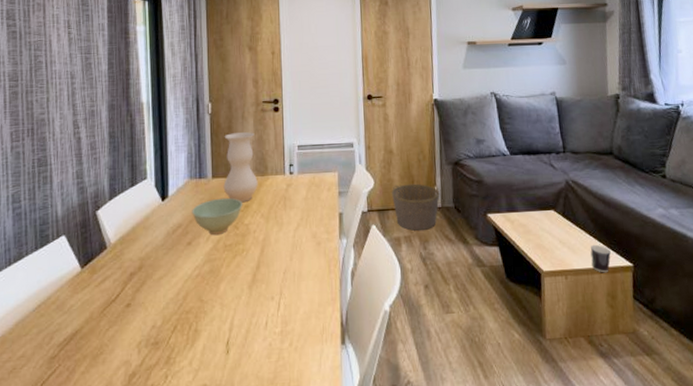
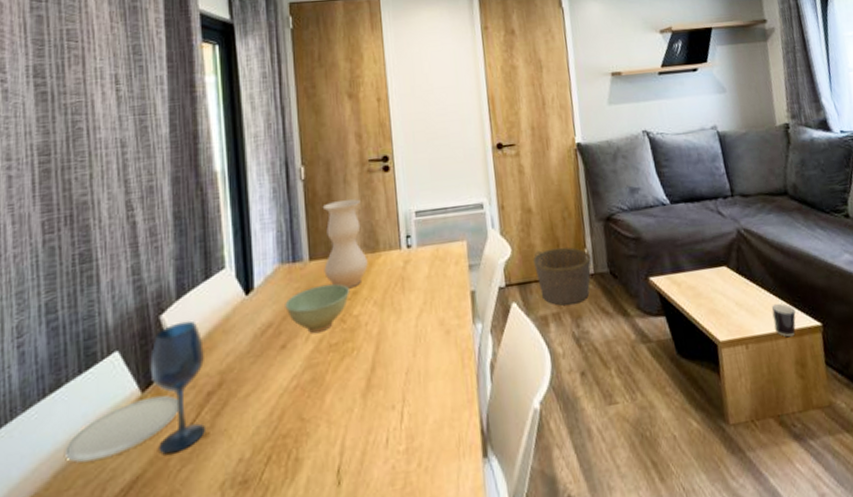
plate: none [24,272,109,317] -> present [65,395,180,464]
wineglass: none [88,217,130,317] -> present [150,320,206,455]

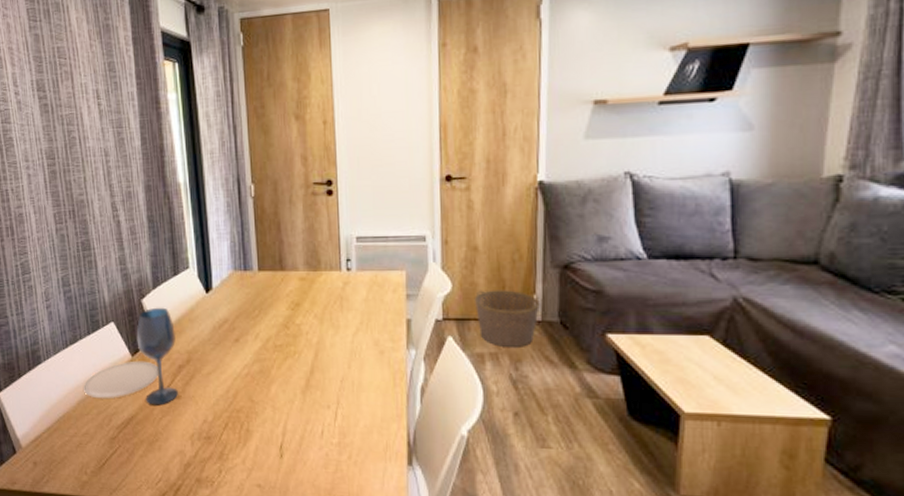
bowl: present [285,284,349,334] -> none [238,293,293,334]
vase: present [322,199,368,289] -> none [270,219,310,300]
mug: present [771,303,796,337] -> none [762,387,795,424]

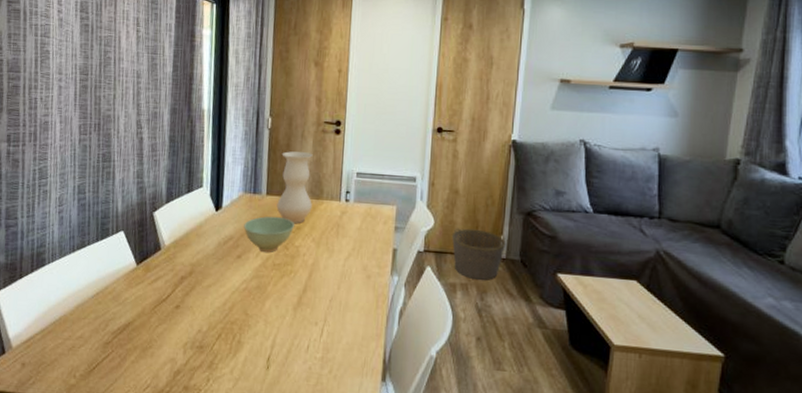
plate: present [83,361,159,399] -> none [84,269,162,305]
wineglass: present [136,307,178,405] -> none [144,220,183,314]
bowl: none [238,293,293,334] -> present [244,216,294,253]
vase: none [270,219,310,300] -> present [276,151,313,224]

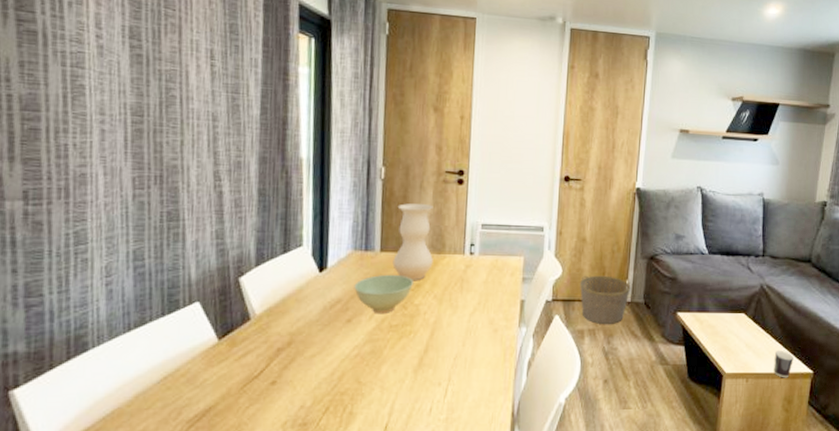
mug: none [673,326,699,359] -> present [774,351,794,378]

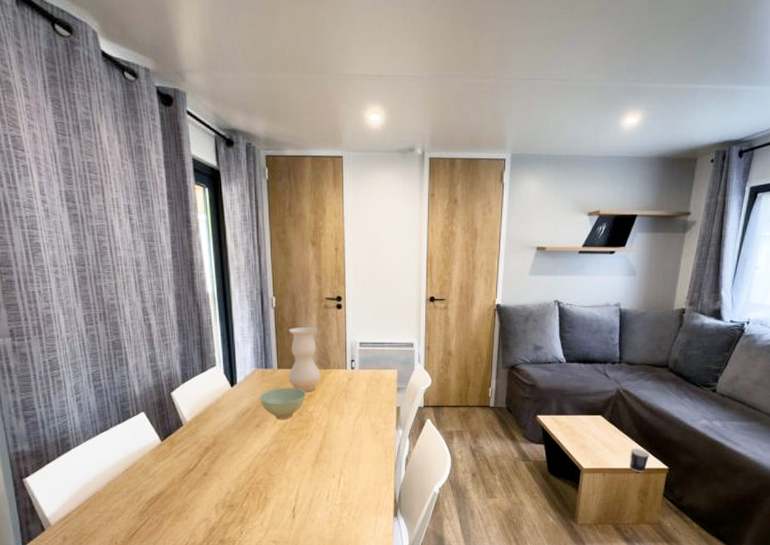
basket: present [580,275,631,324] -> none [448,384,494,426]

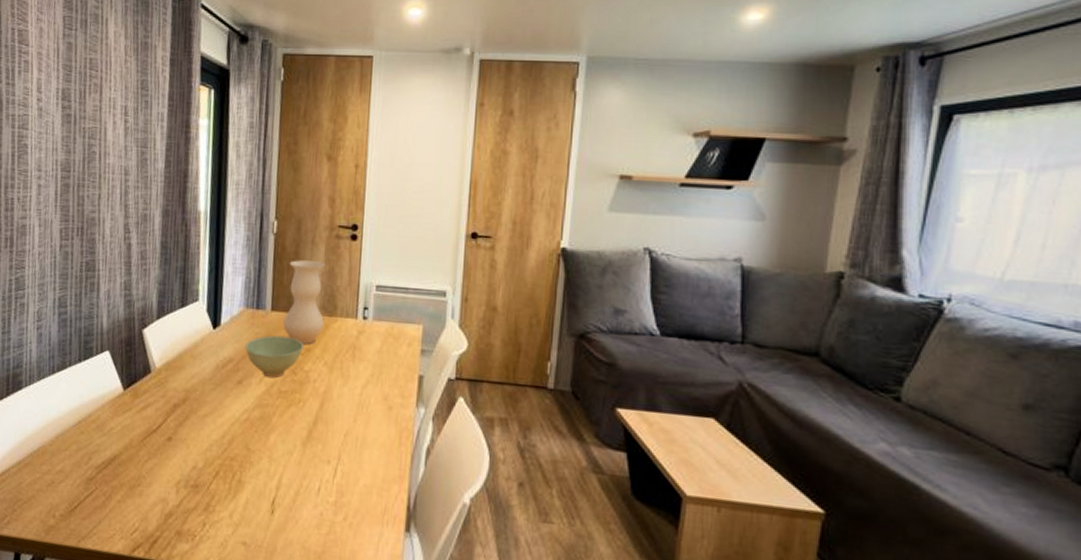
mug: present [630,449,649,473] -> none [760,475,792,515]

